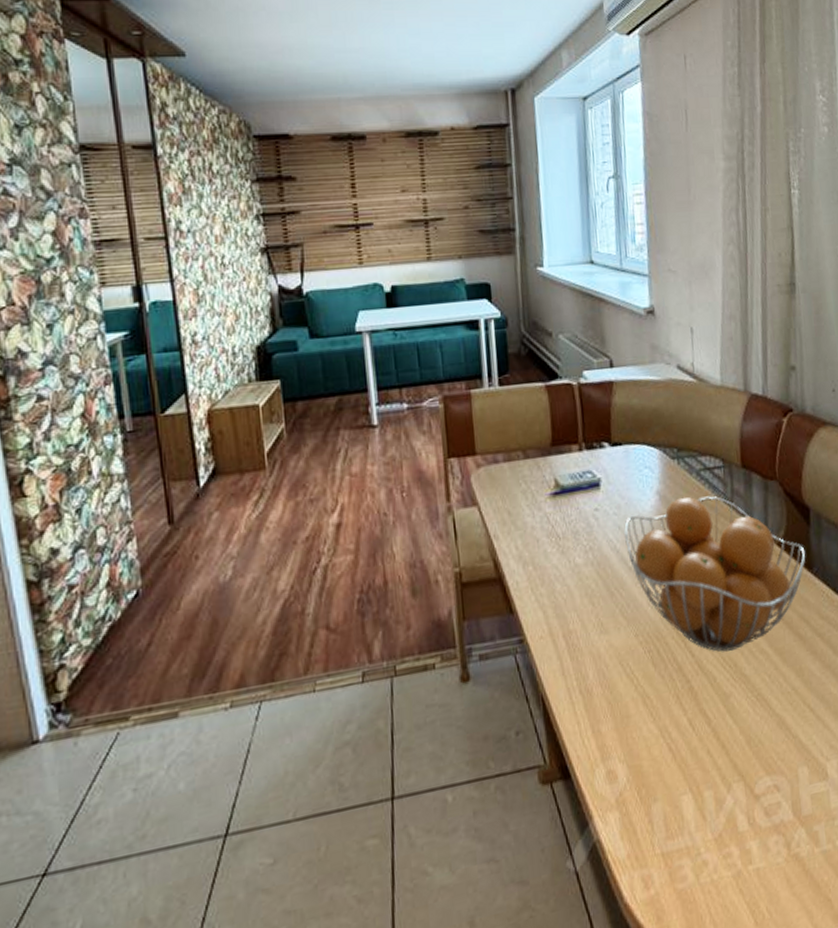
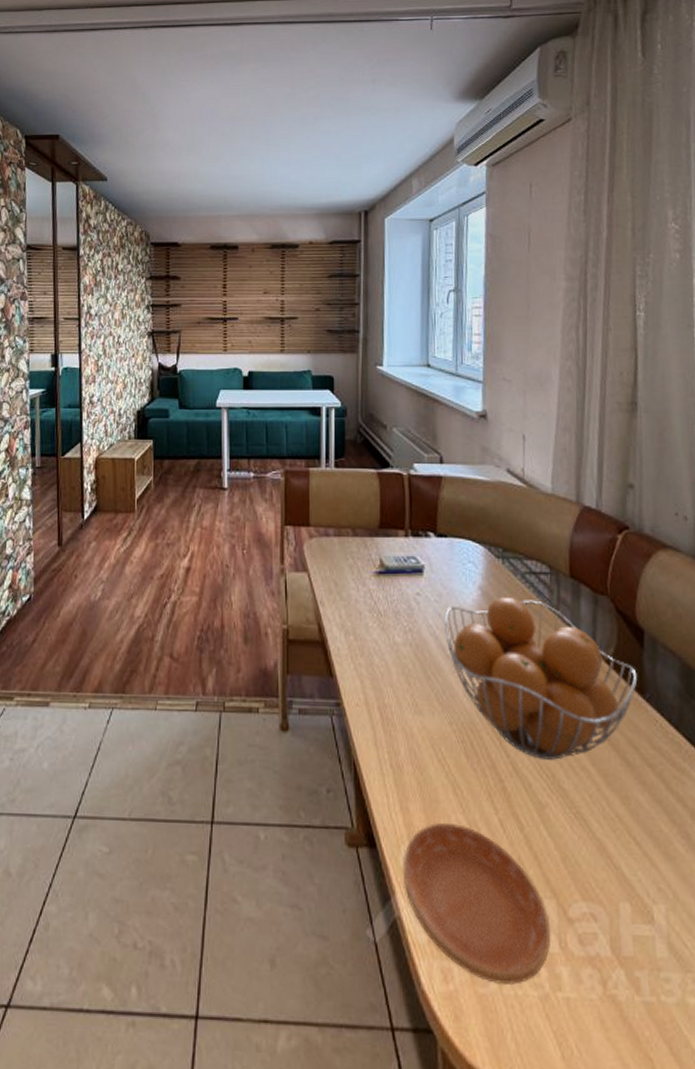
saucer: none [598,733,741,877] -> present [402,822,551,985]

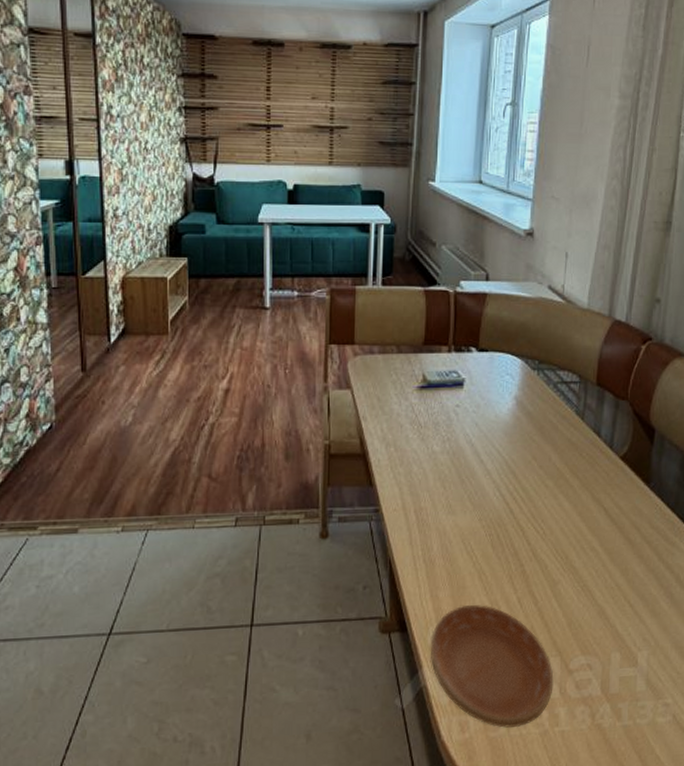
fruit basket: present [444,596,638,760] -> none [480,405,646,545]

